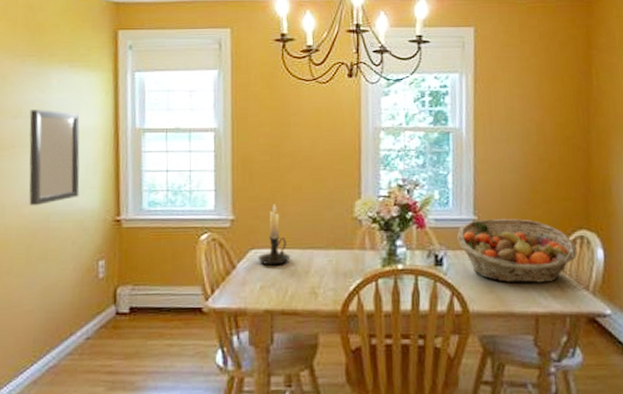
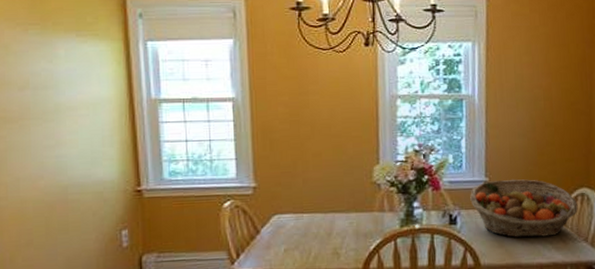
home mirror: present [29,110,80,206] -> none [37,80,97,179]
candle holder: present [258,204,291,266] -> none [281,171,313,230]

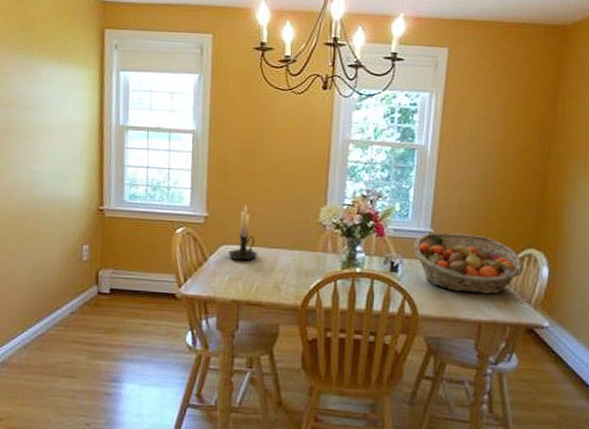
candle holder: none [281,171,313,230] -> present [228,205,258,261]

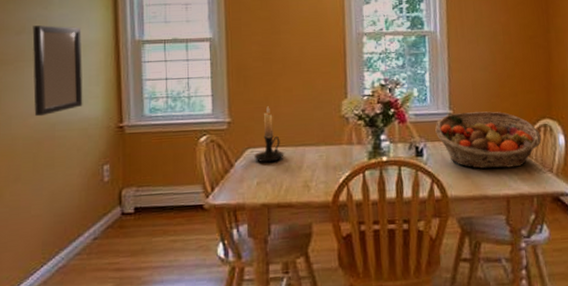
home mirror: none [20,101,68,192] -> present [32,25,83,117]

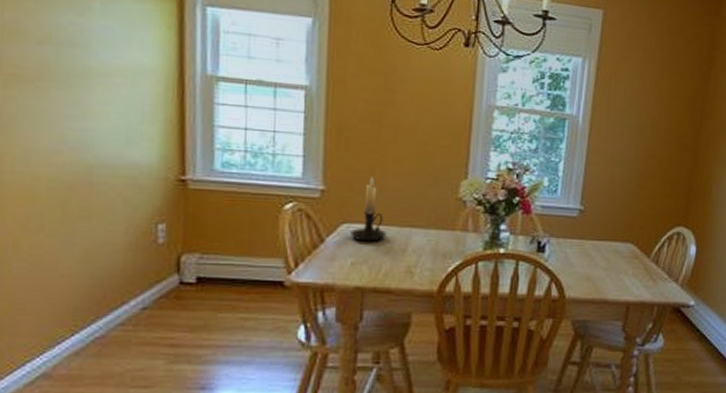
home mirror: present [32,25,83,117] -> none [61,36,133,155]
fruit basket: present [435,111,542,169] -> none [562,210,673,274]

